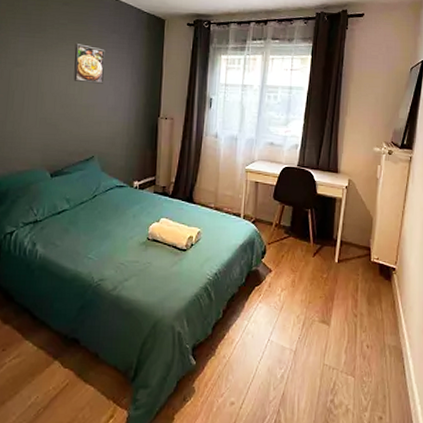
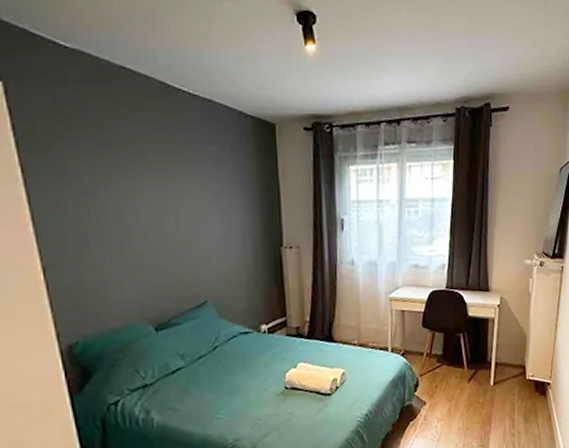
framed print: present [73,44,105,84] -> none [161,161,207,211]

